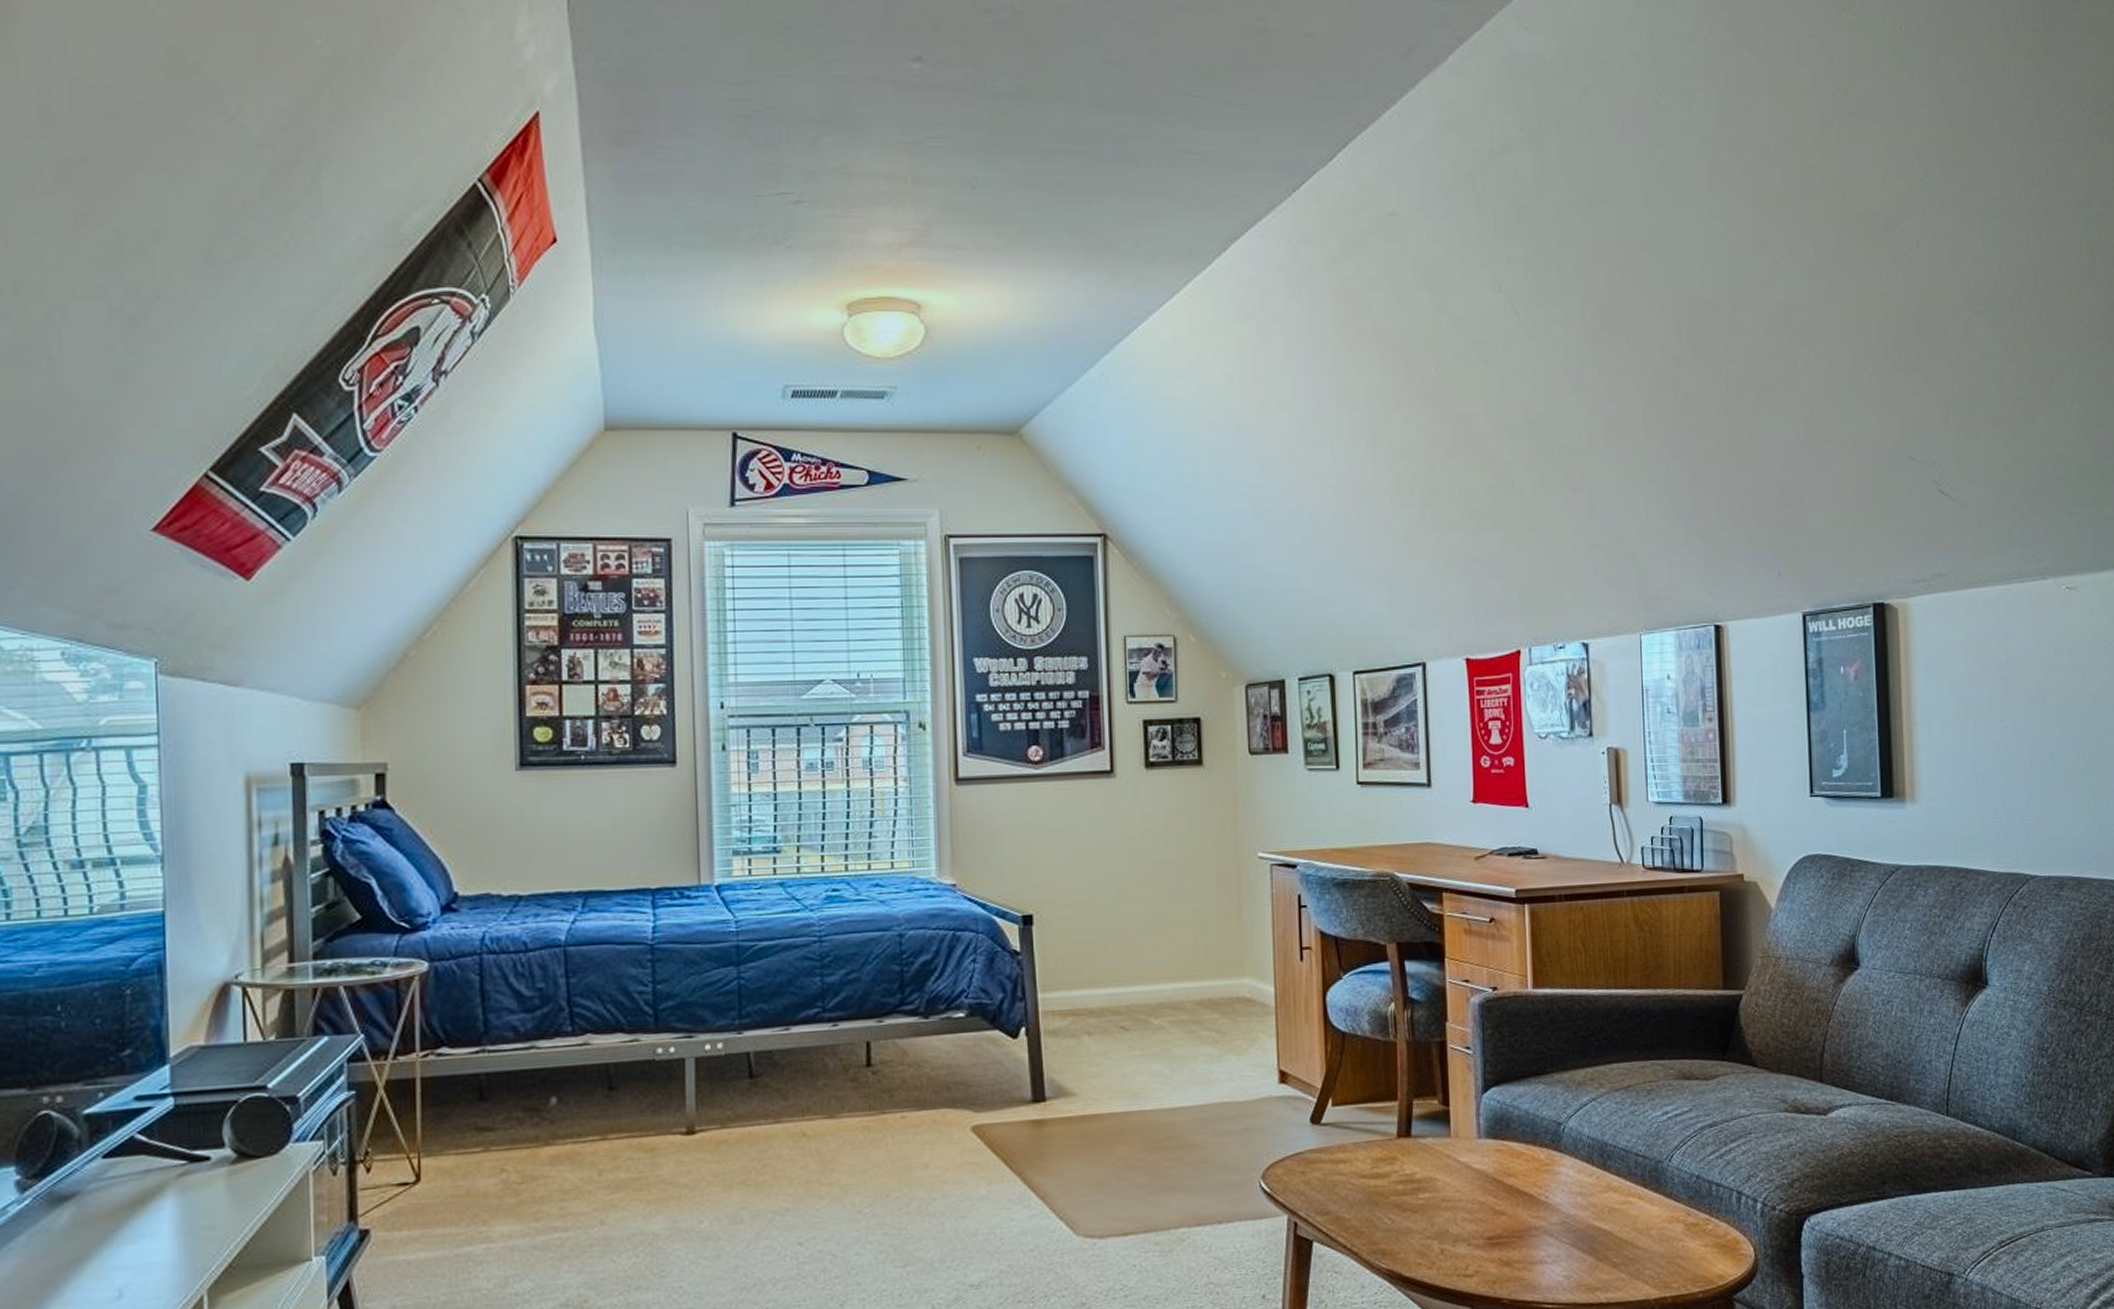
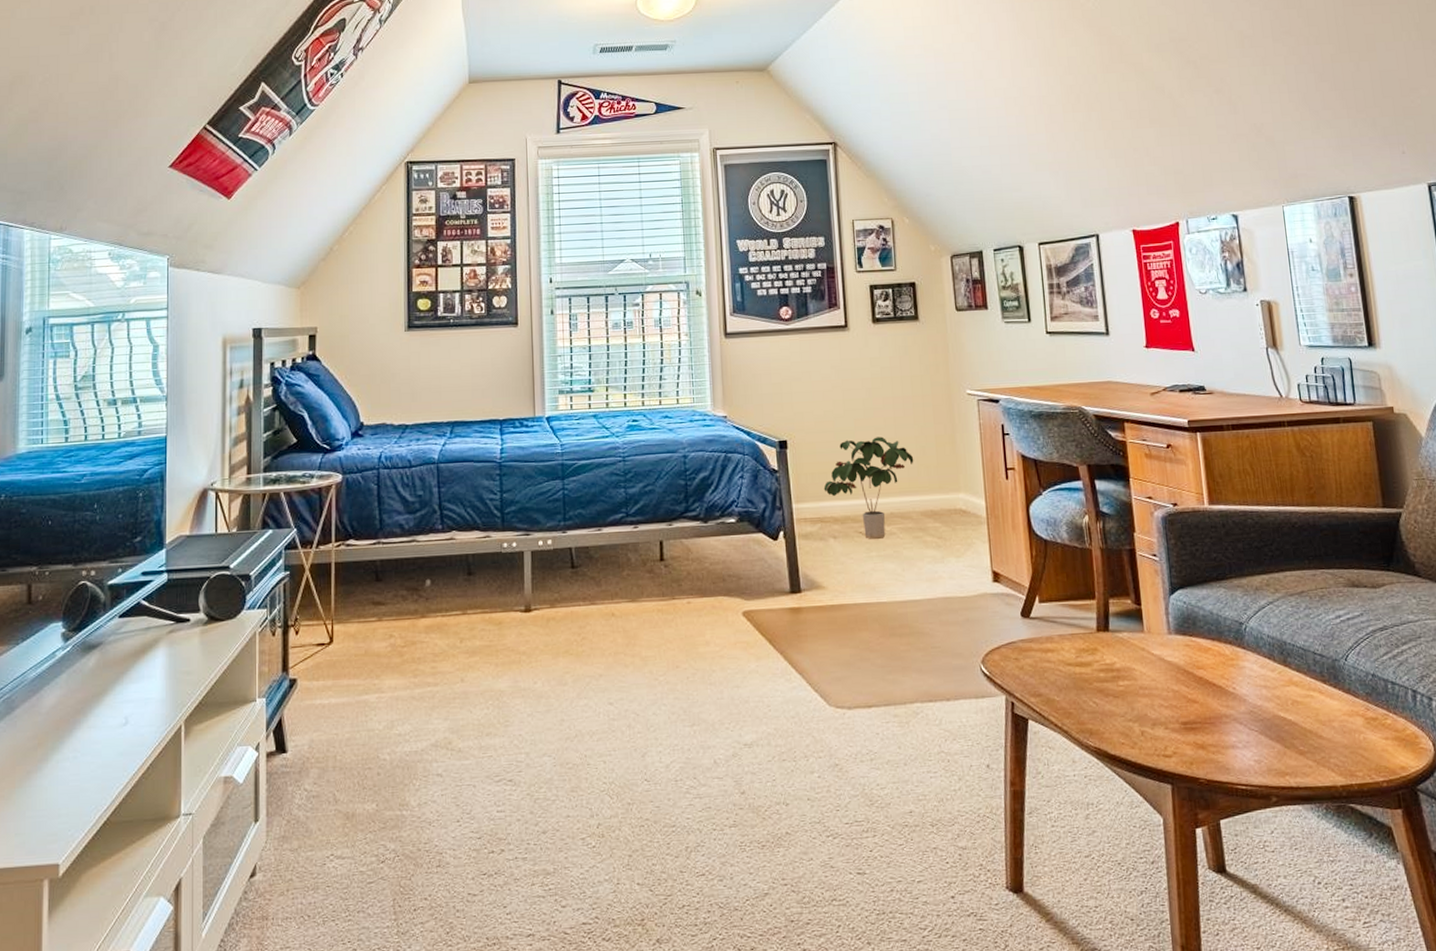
potted plant: none [1077,909,1191,1036] -> present [823,436,914,540]

